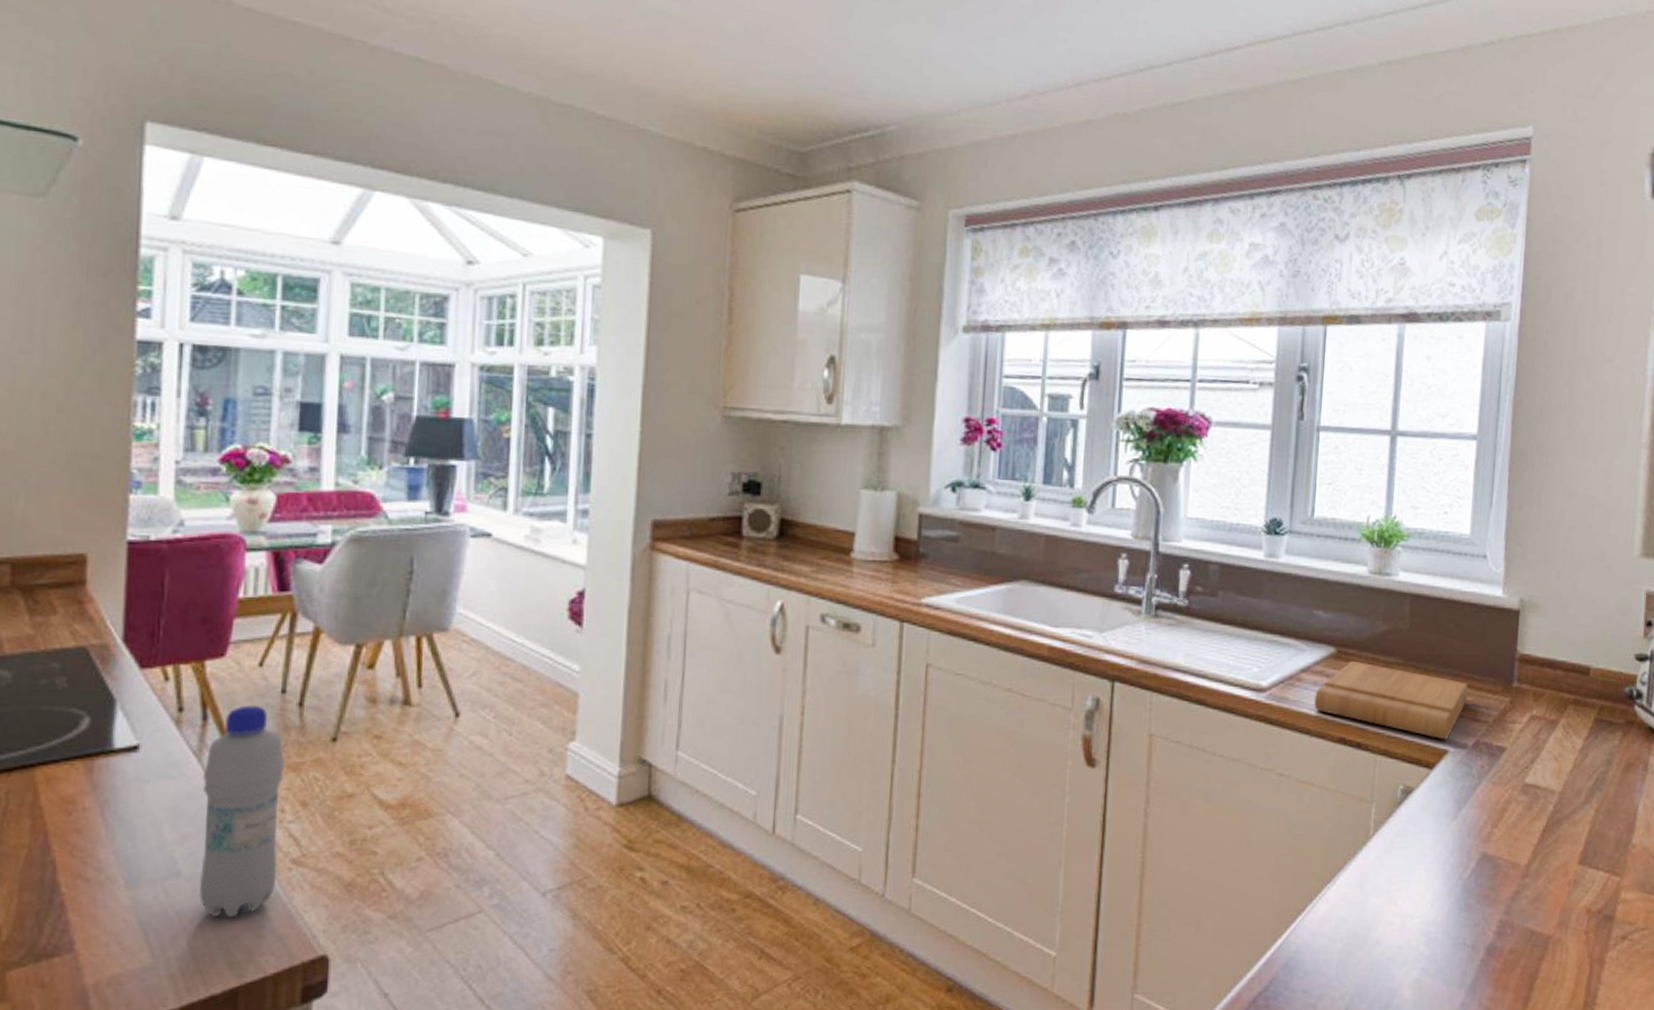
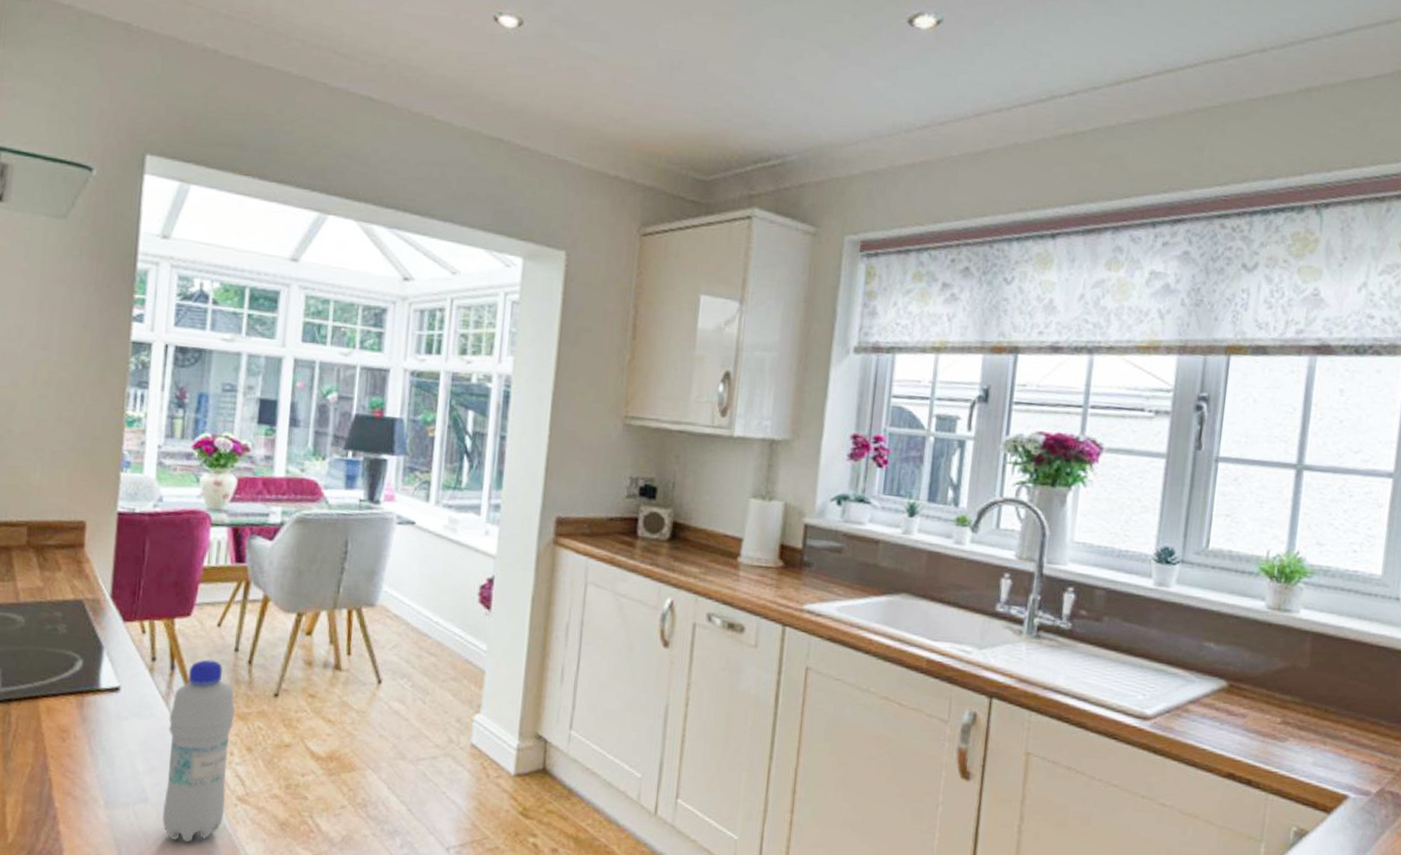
cutting board: present [1314,660,1469,740] -> none [1201,695,1374,785]

